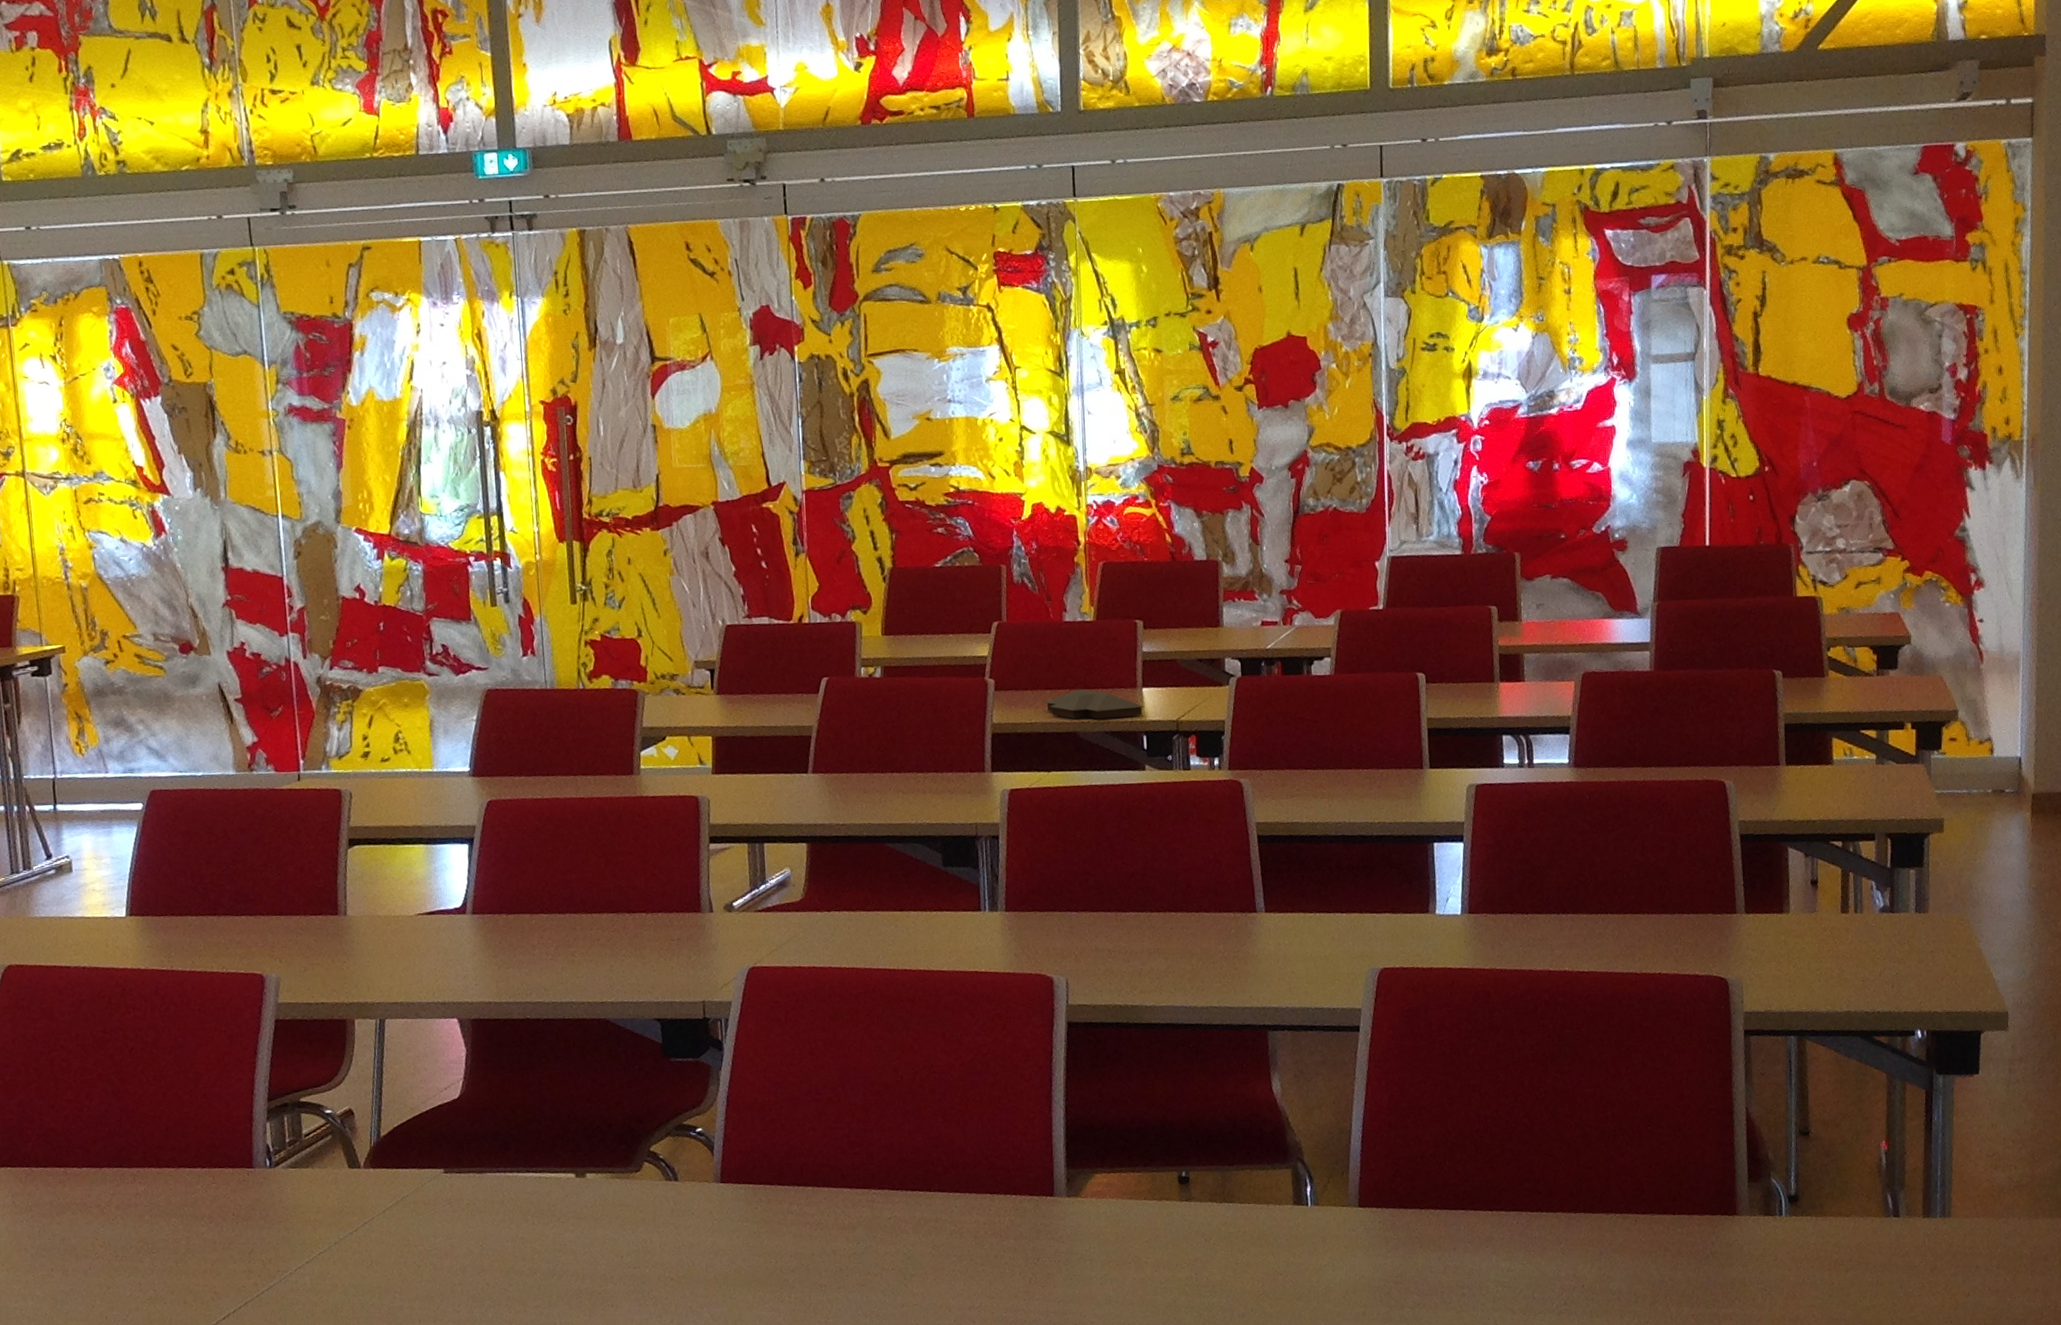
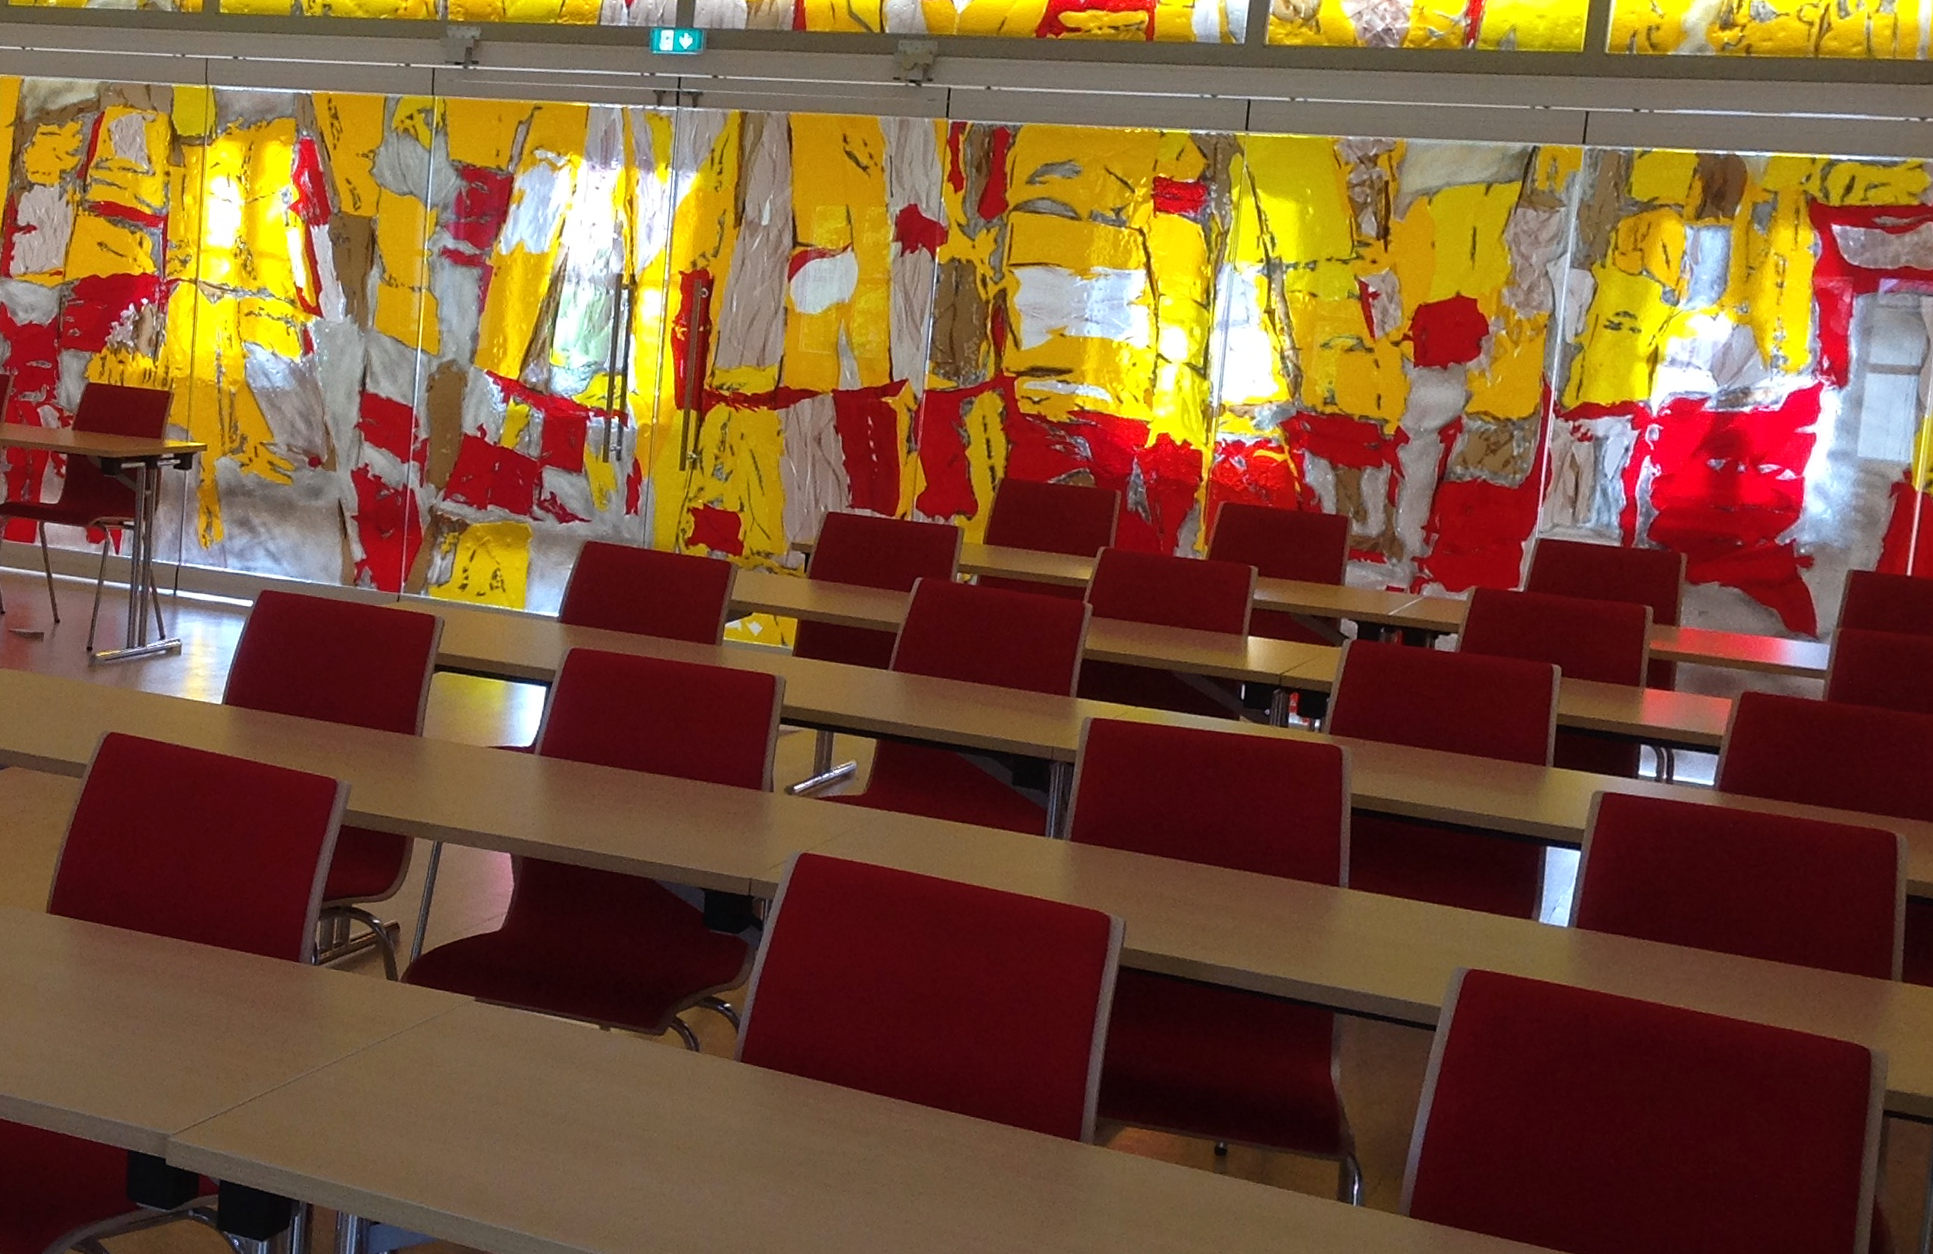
papers: present [1045,689,1145,720] -> none [1142,627,1248,664]

